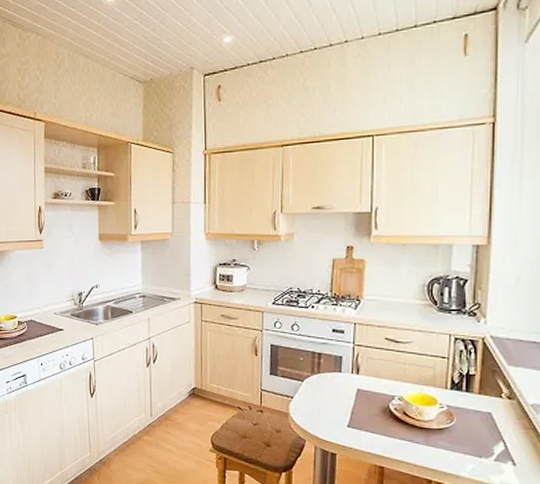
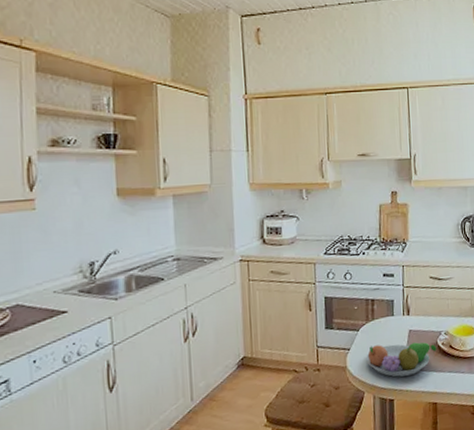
fruit bowl: none [308,398,388,434] -> present [365,342,437,377]

